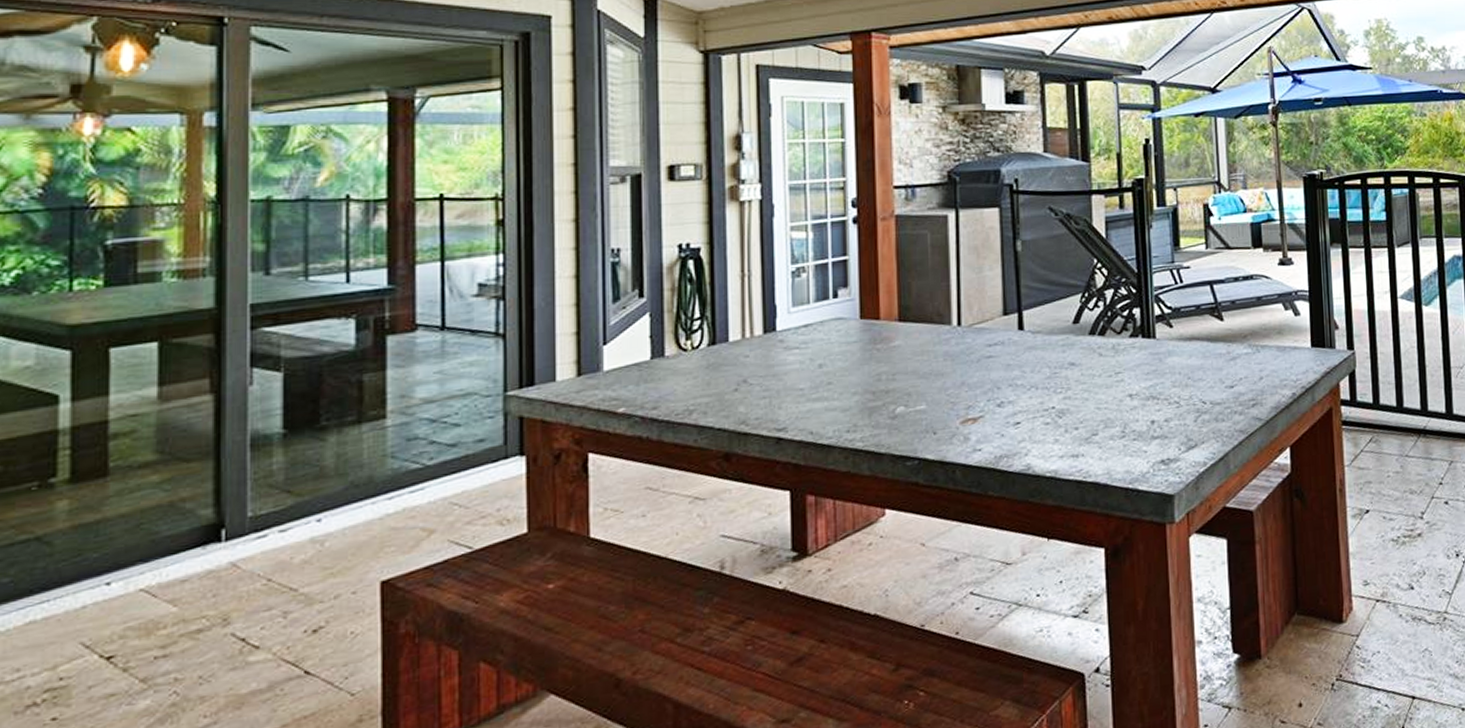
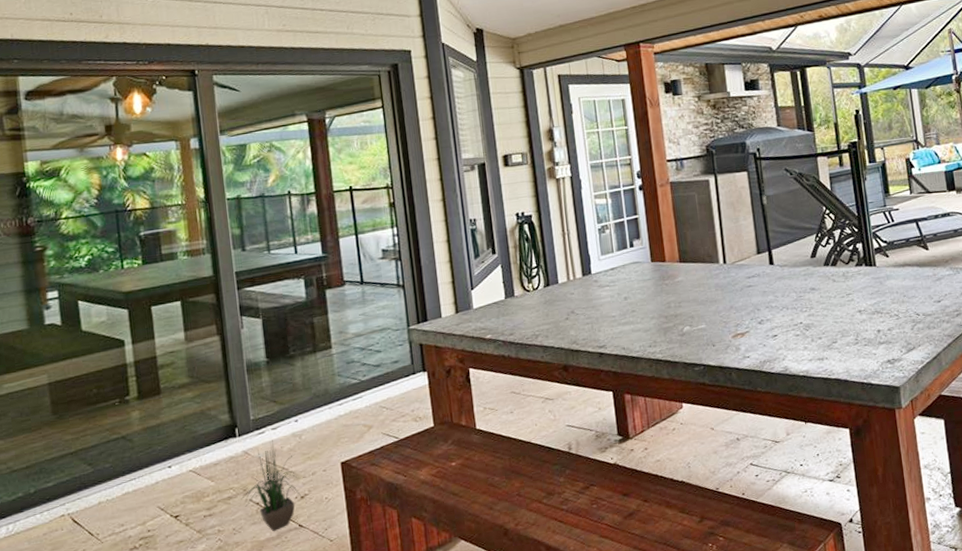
potted plant: none [217,547,313,680] -> present [241,440,301,531]

